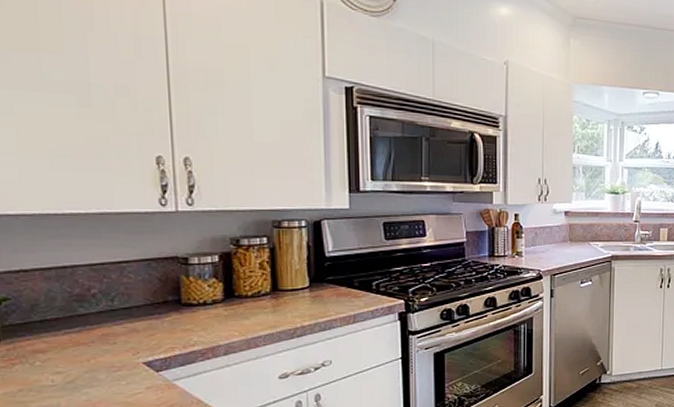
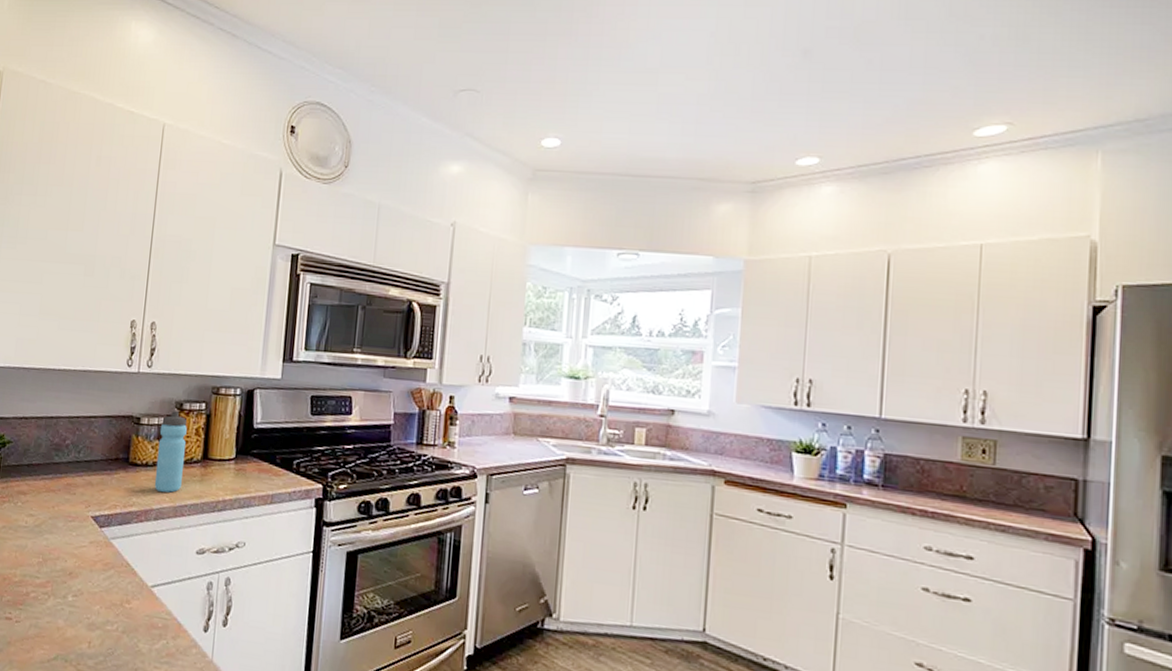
water bottle: none [215,248,251,327] -> present [154,411,187,493]

